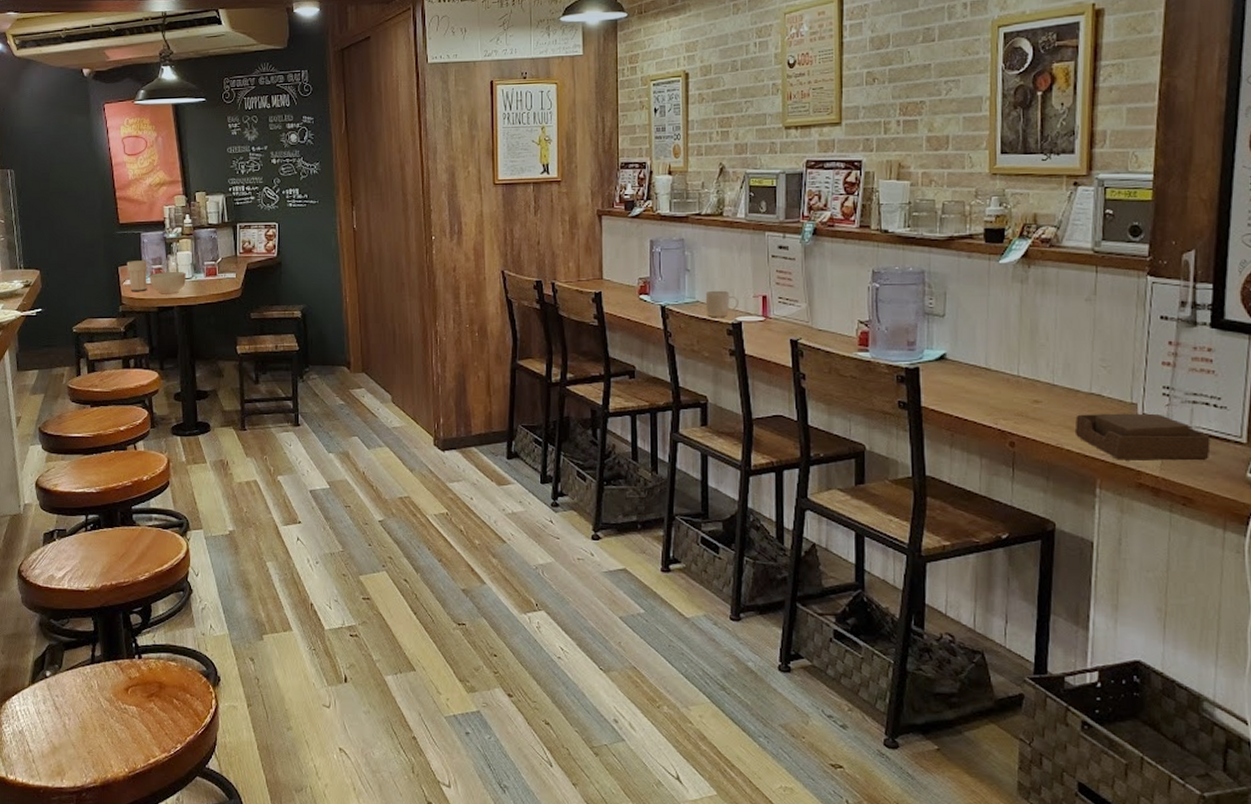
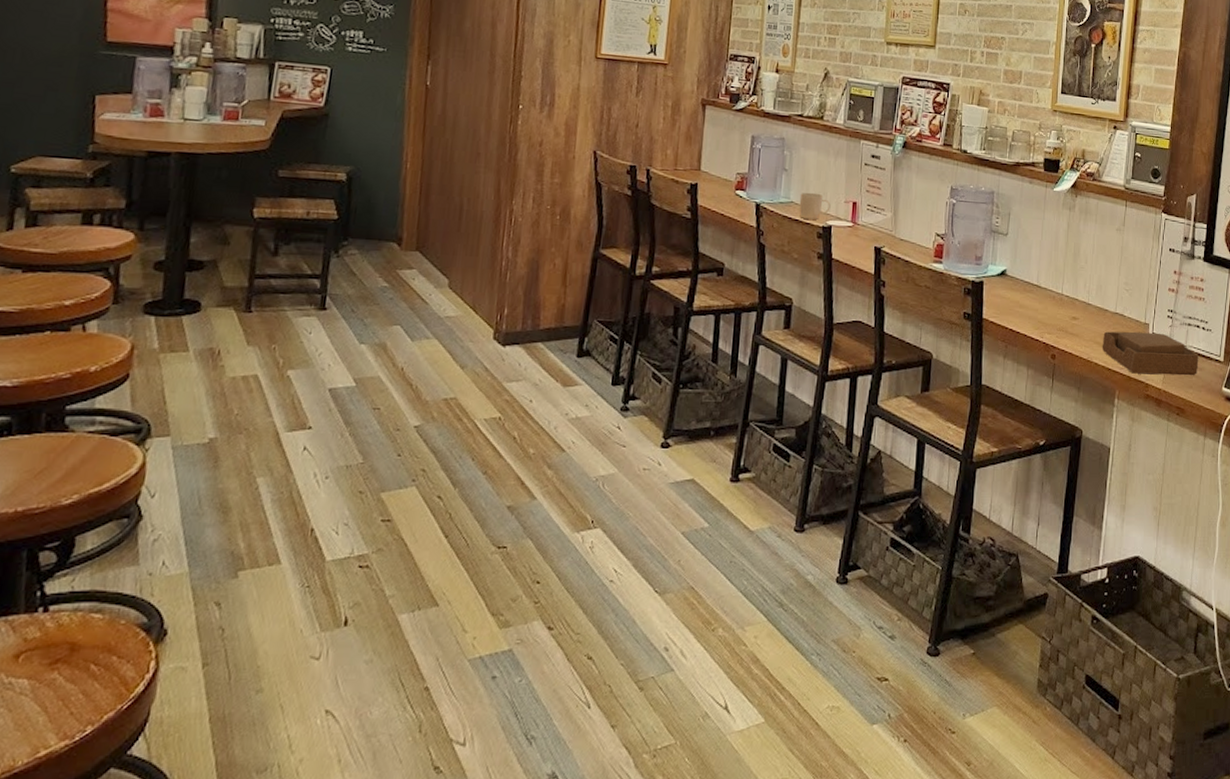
cup: present [126,260,147,292] -> none [108,89,141,130]
bowl: present [149,271,186,294] -> none [140,108,195,138]

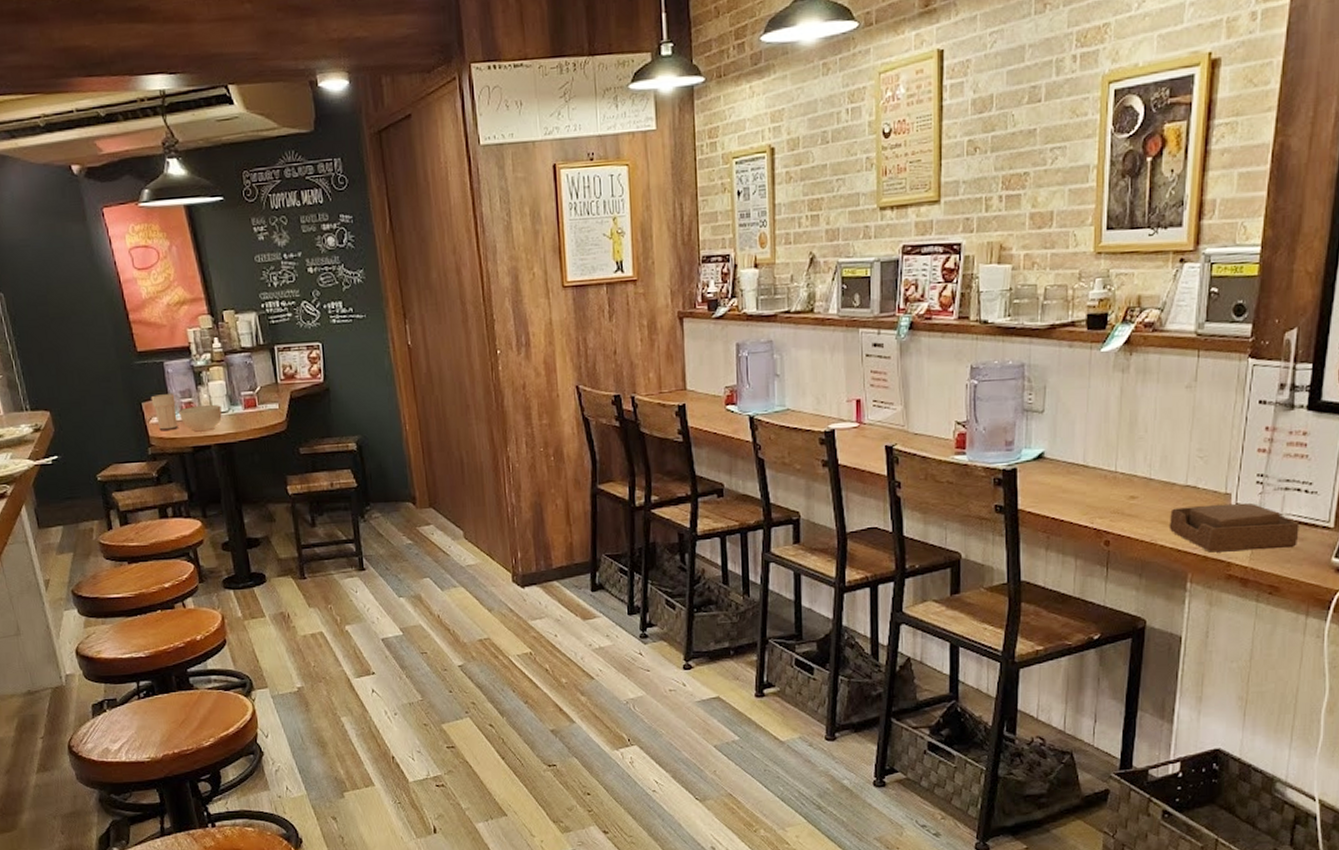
cup: none [108,89,141,130] -> present [150,394,178,431]
bowl: none [140,108,195,138] -> present [179,404,222,432]
mug: present [799,192,831,221] -> none [796,395,831,427]

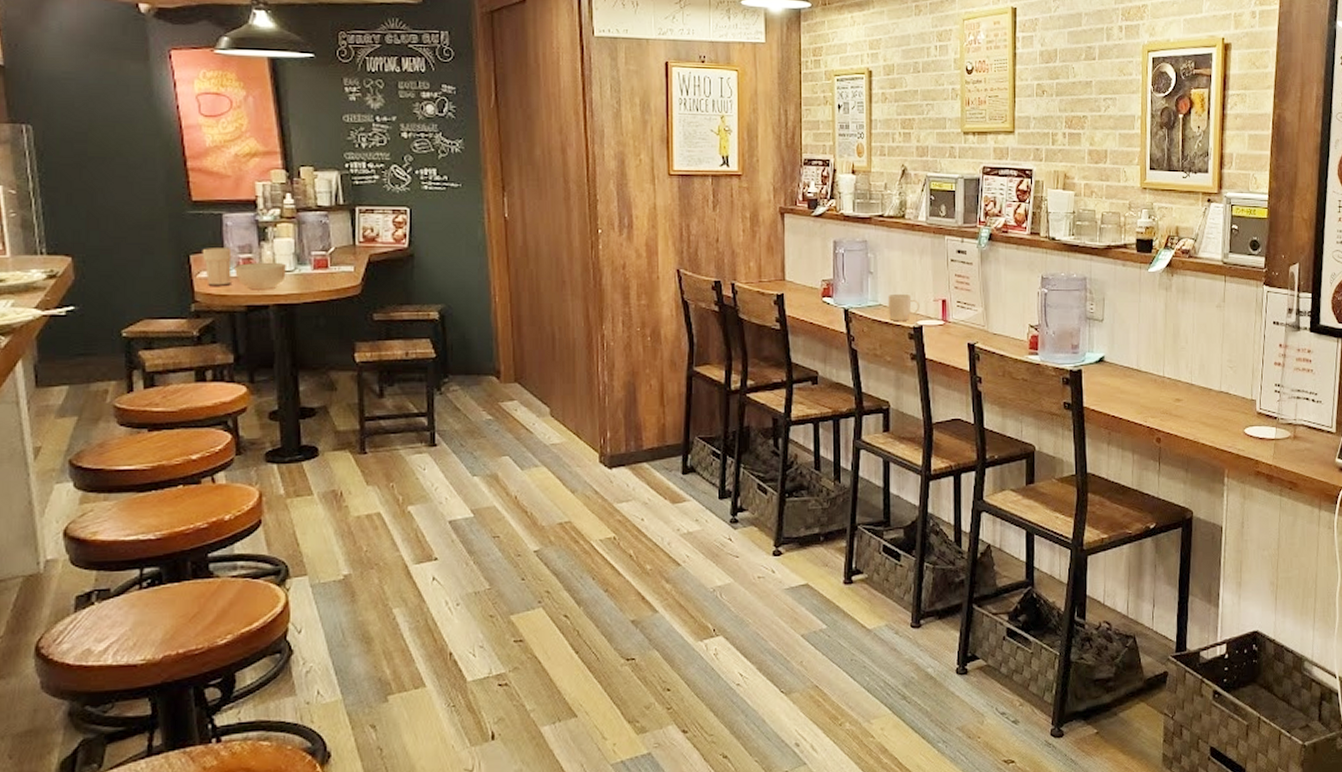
mug: none [796,395,831,427] -> present [888,293,920,322]
napkin holder: present [1169,502,1300,553] -> none [1208,408,1310,451]

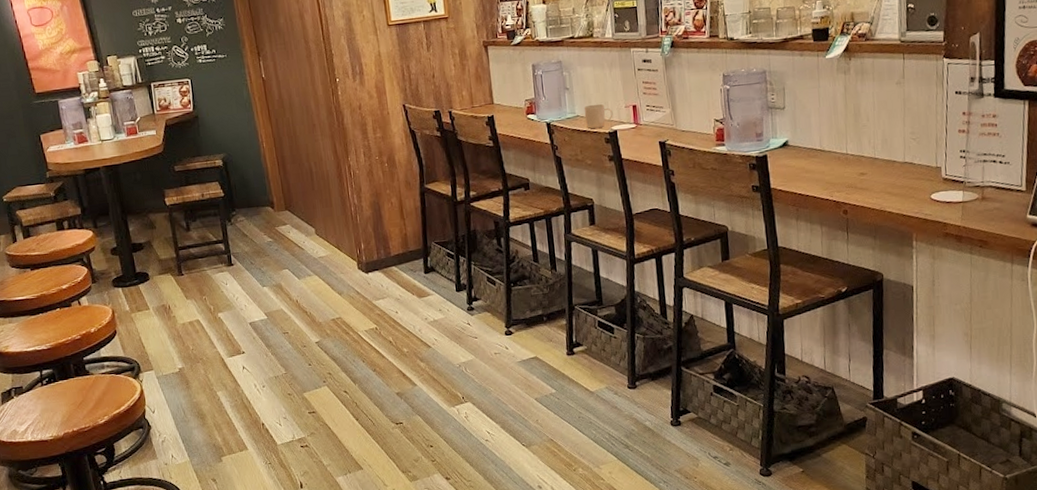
cup: present [202,248,232,287] -> none [48,126,72,158]
bowl: present [235,262,286,290] -> none [72,133,109,157]

